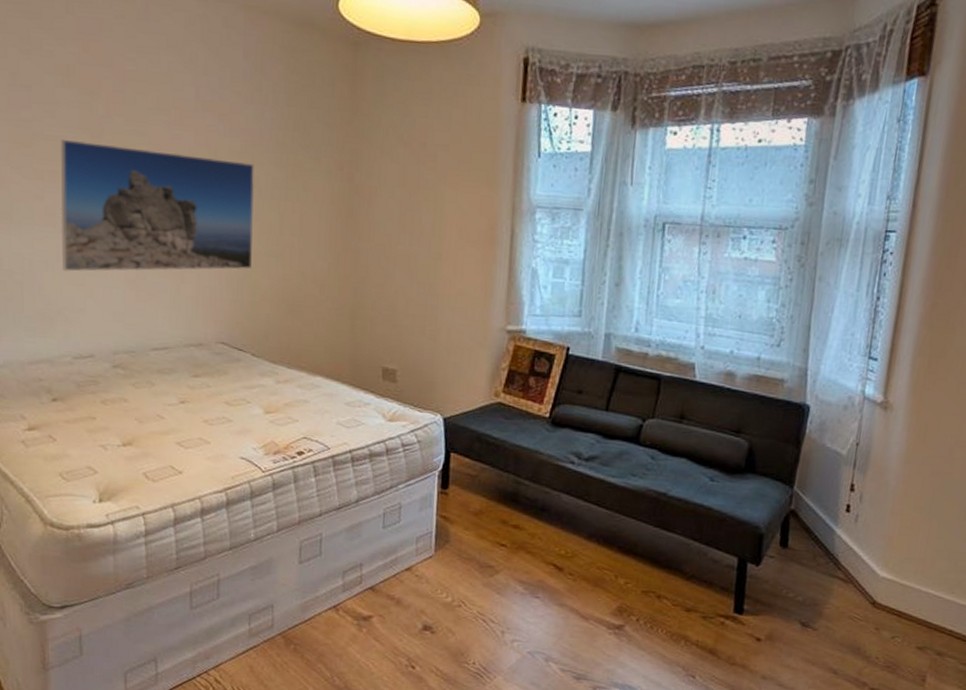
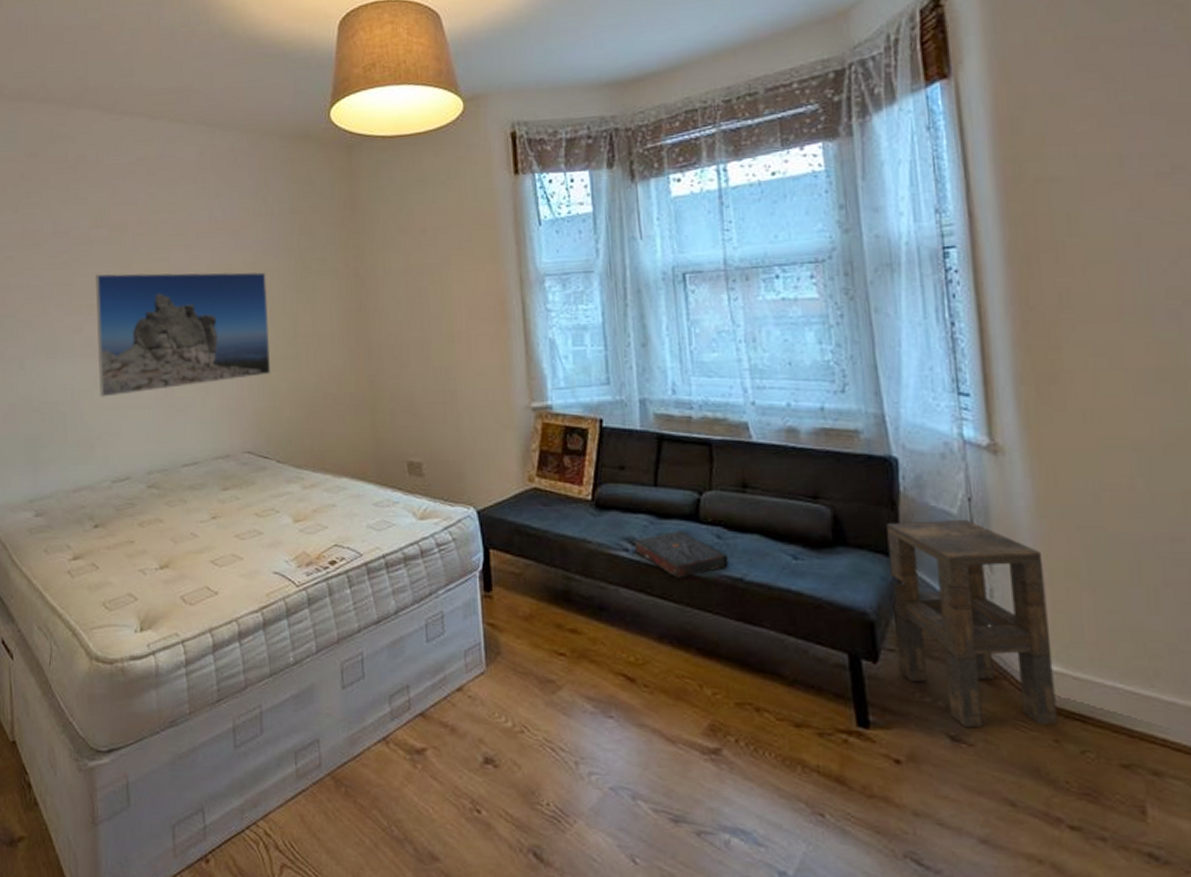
book: none [579,450,657,489] -> present [633,531,728,578]
side table: none [774,457,900,618] -> present [886,519,1057,728]

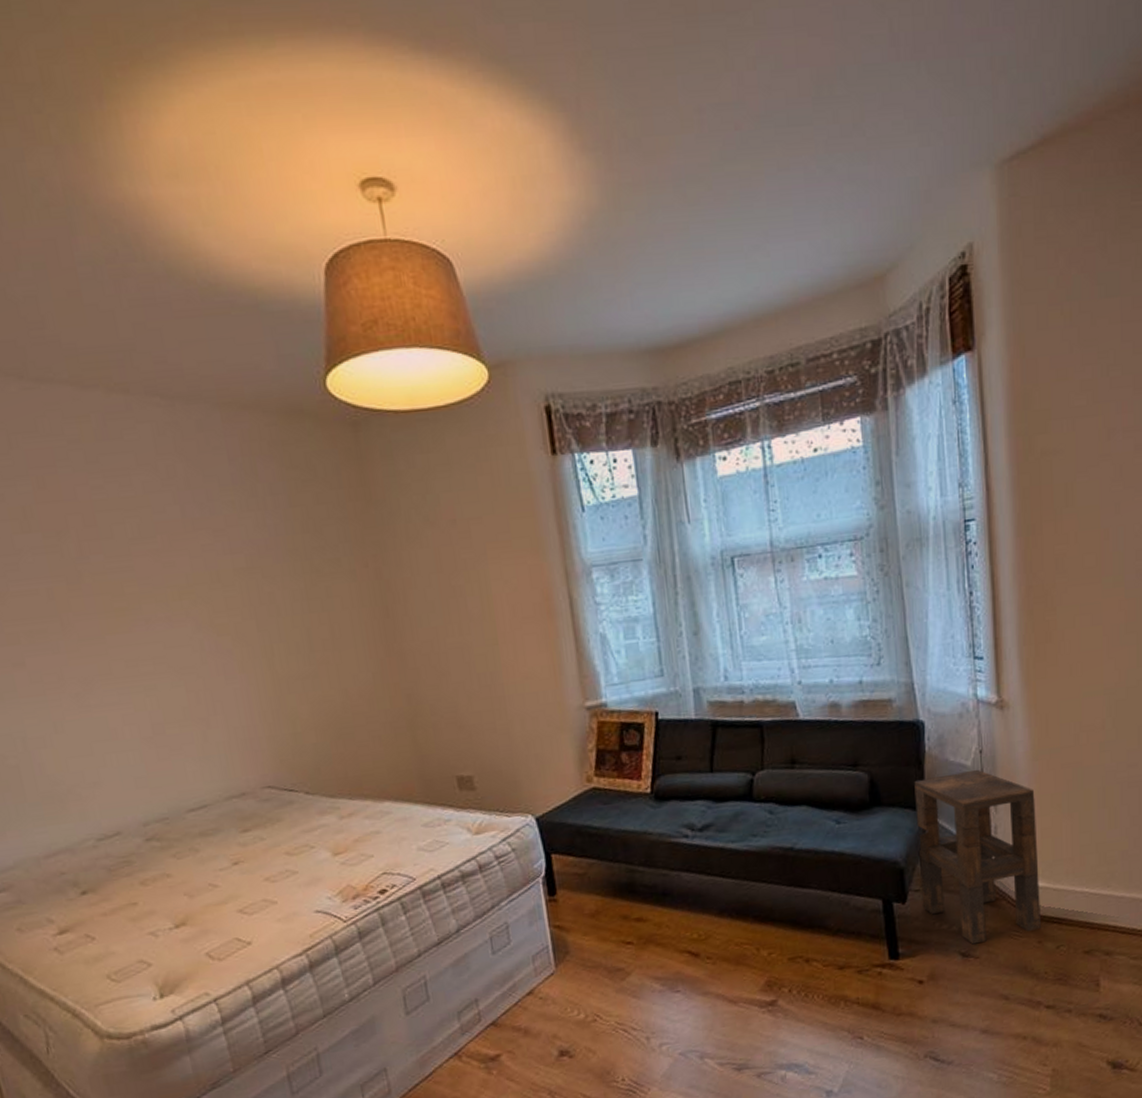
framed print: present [96,272,270,397] -> none [32,579,285,743]
book: present [633,531,728,578] -> none [692,811,780,856]

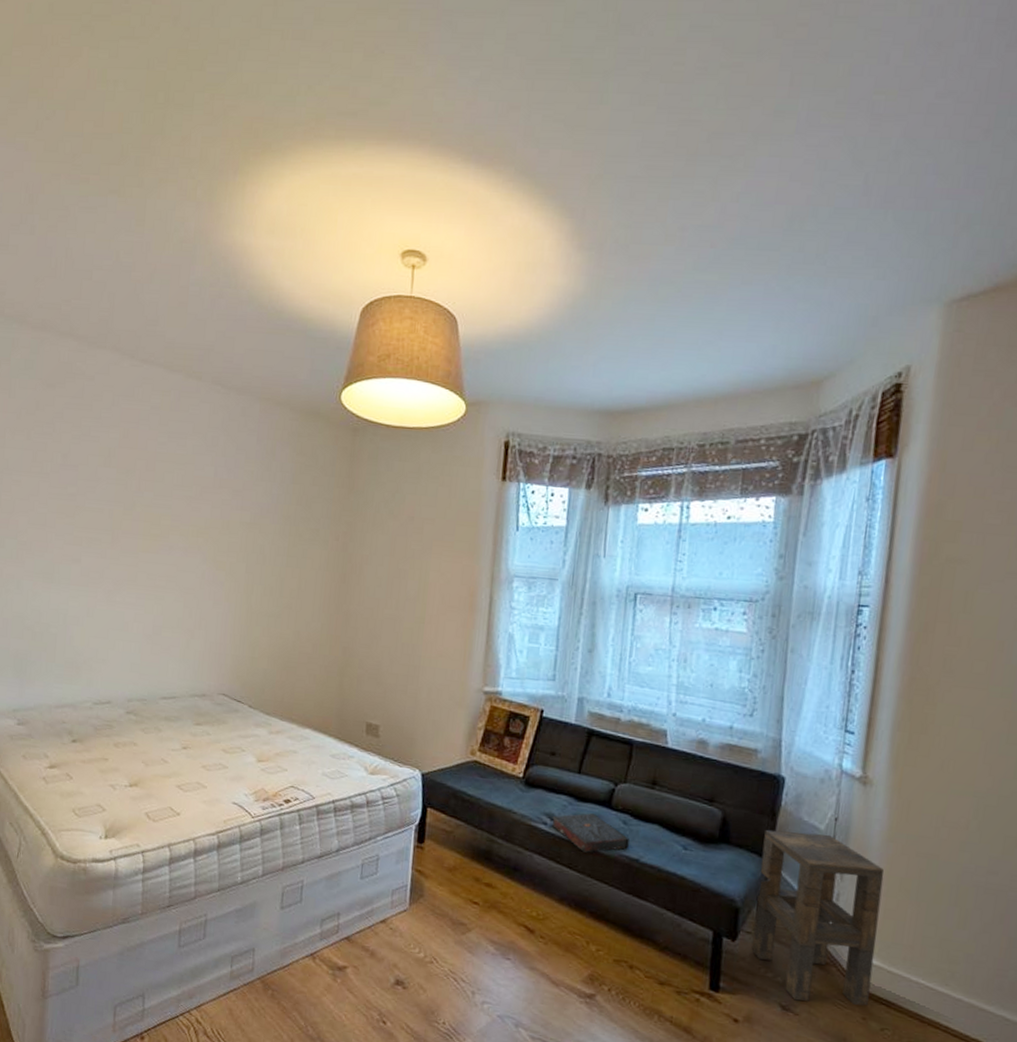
book: none [692,811,780,856] -> present [551,813,629,853]

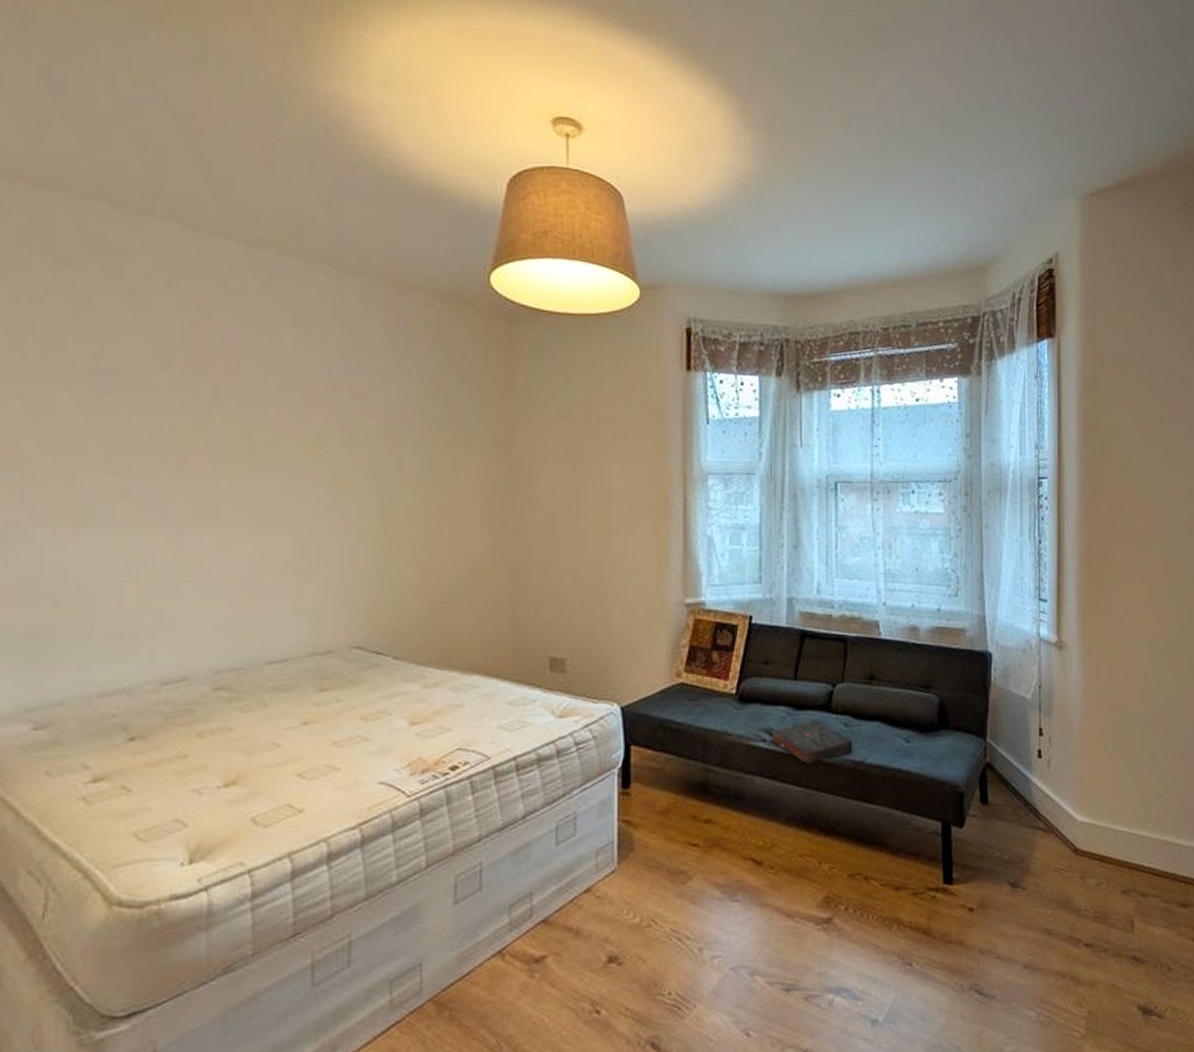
side table: present [751,829,884,1006] -> none [978,703,1085,875]

